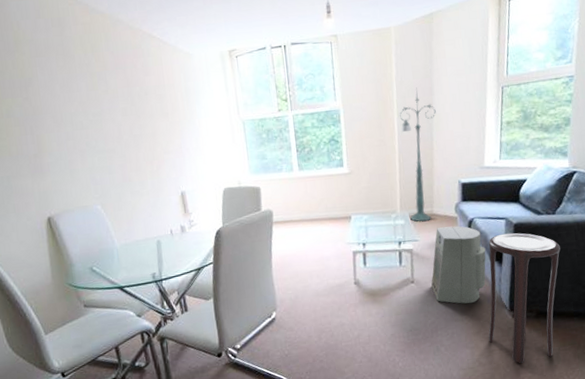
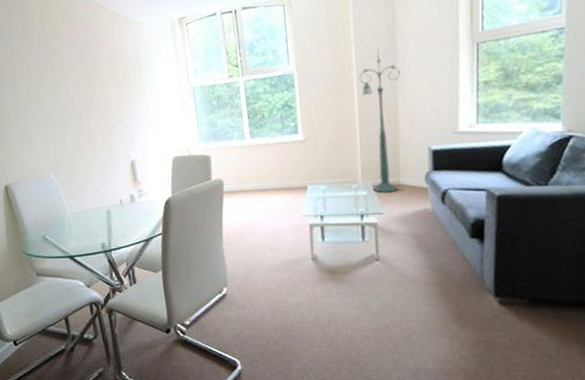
air purifier: present [431,226,486,304] -> none [399,198,465,287]
stool: present [488,233,561,364] -> none [466,206,557,360]

